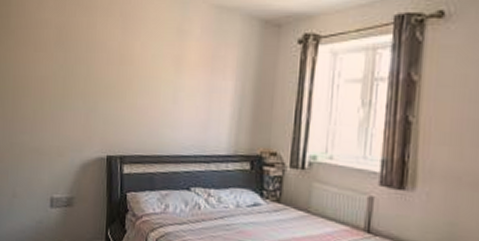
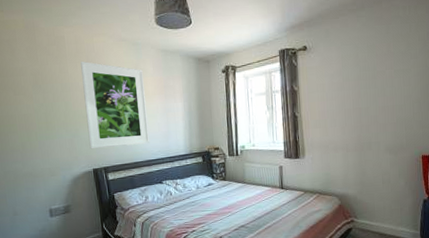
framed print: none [107,16,187,133] -> present [80,61,149,149]

